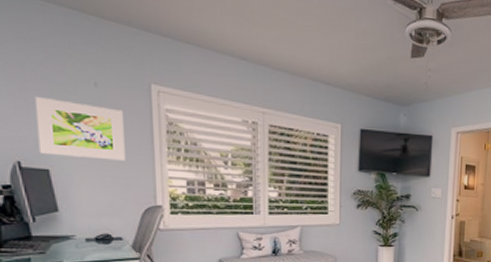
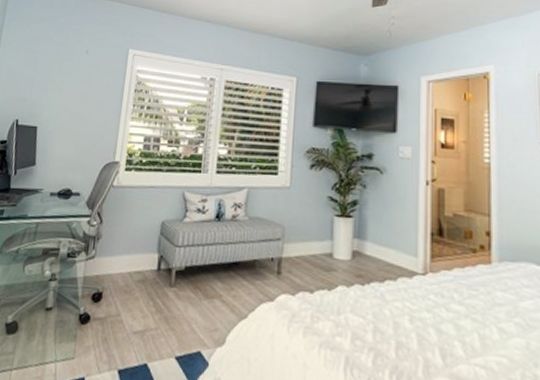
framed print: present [34,96,125,161] -> none [33,64,103,118]

